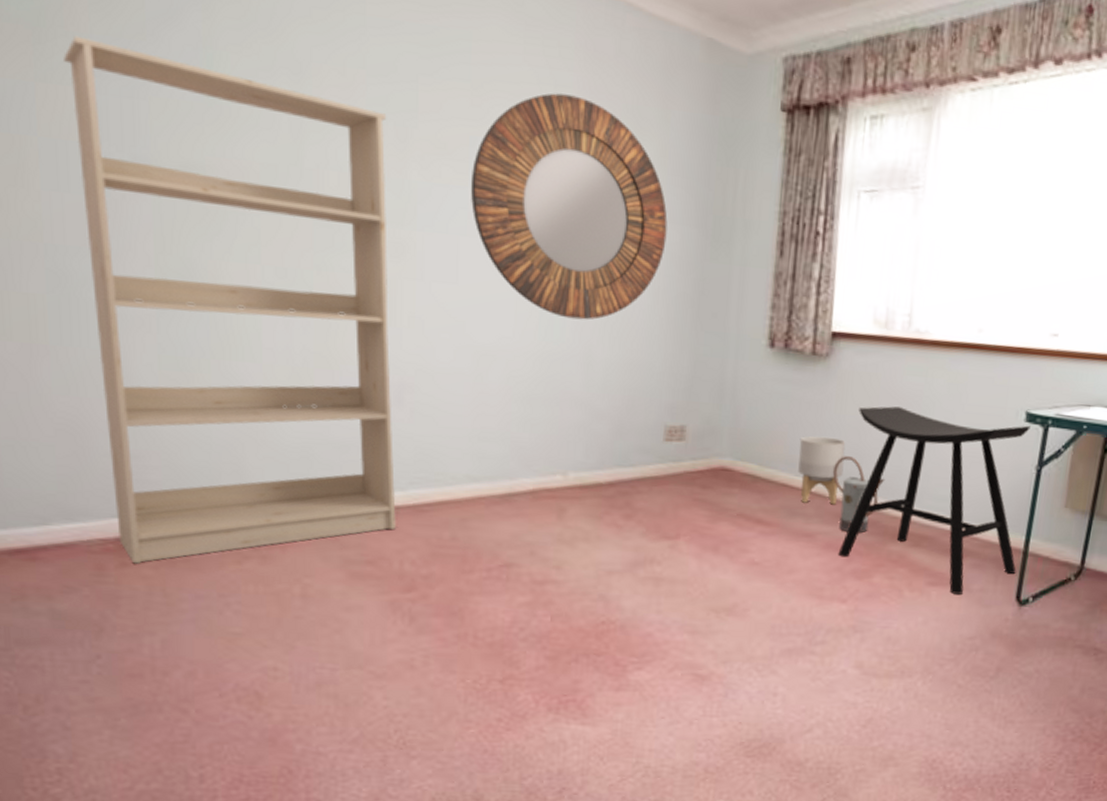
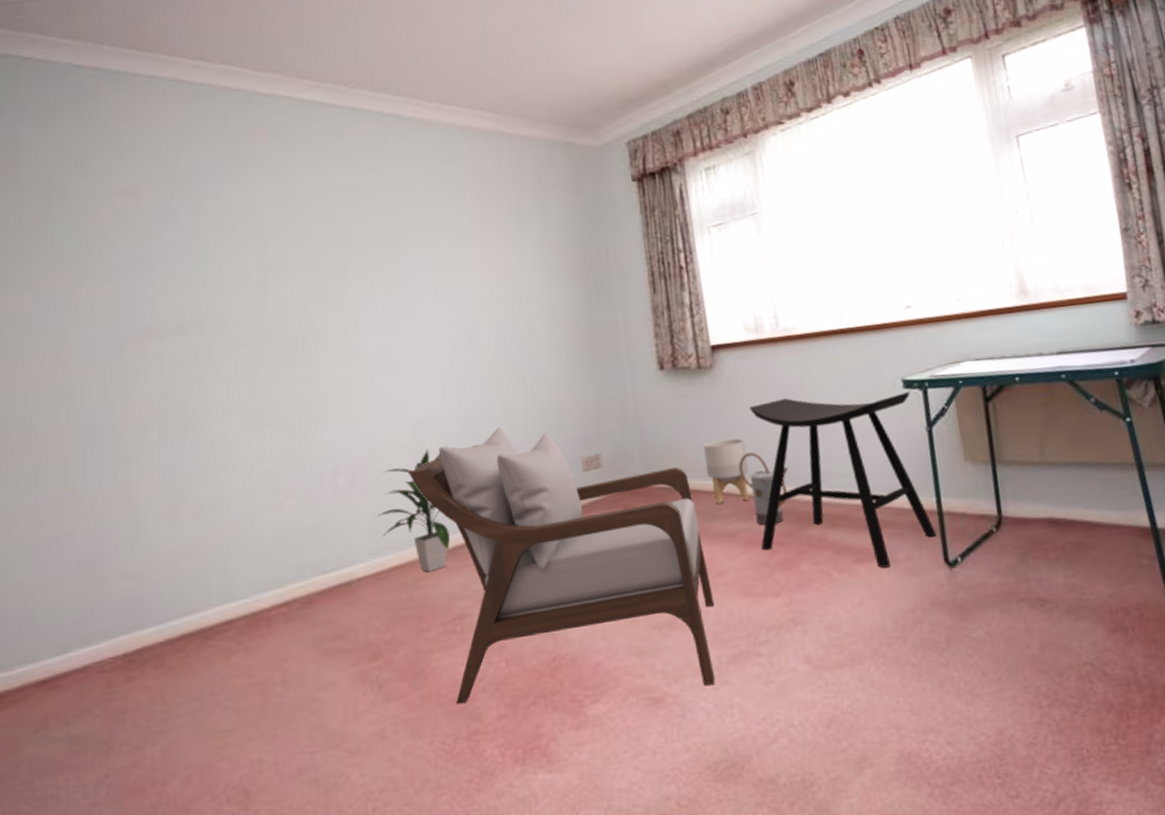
bookcase: present [63,35,396,564] -> none [94,248,359,677]
indoor plant: none [421,380,514,514] -> present [375,446,450,572]
armchair: none [465,374,779,673] -> present [409,427,716,705]
home mirror: present [471,93,668,320] -> none [396,206,558,382]

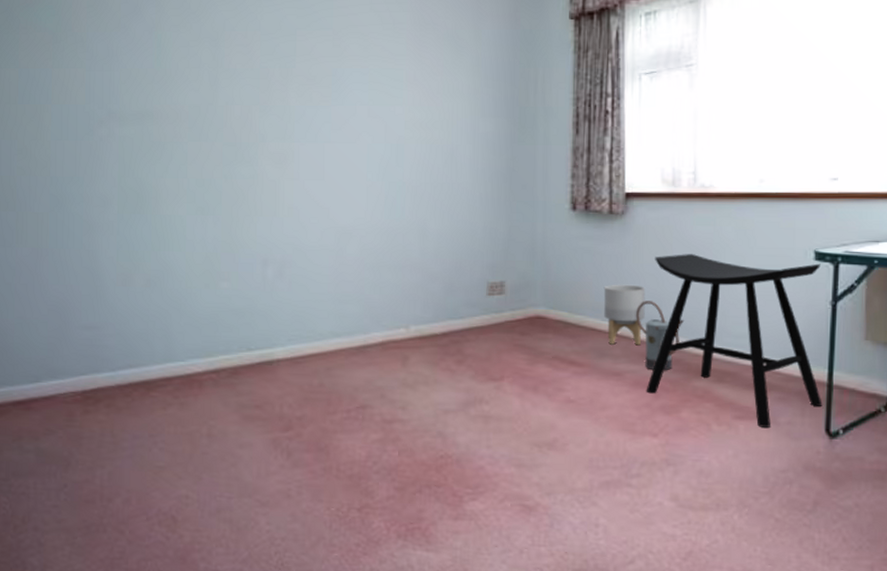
indoor plant: present [375,446,450,572] -> none [297,254,366,364]
armchair: present [409,427,716,705] -> none [329,244,594,505]

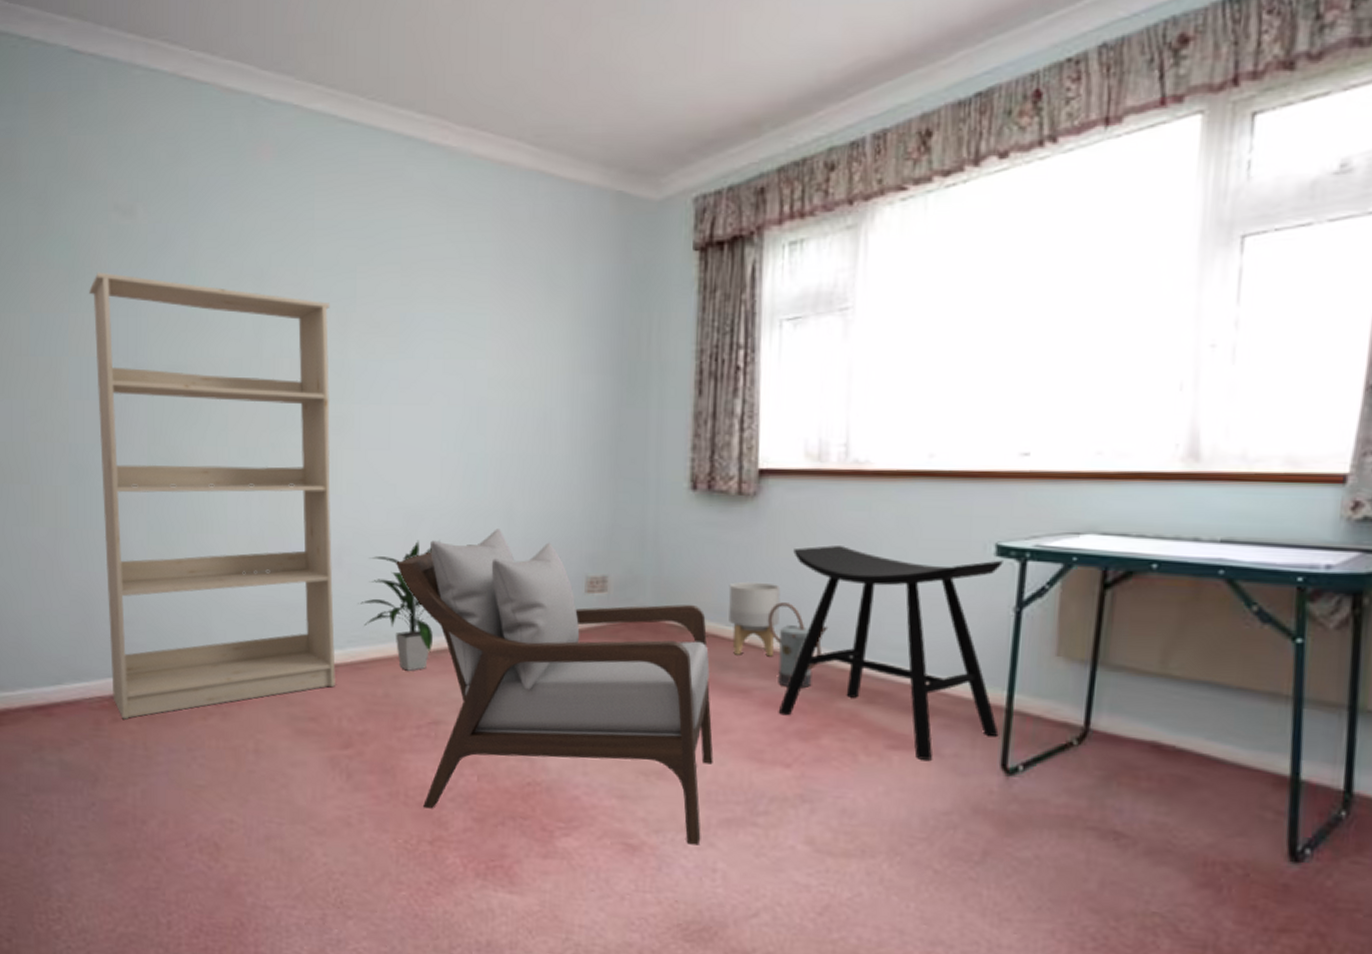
bookcase: none [70,34,278,411] -> present [89,272,336,720]
indoor plant: none [297,254,366,364] -> present [358,540,440,671]
armchair: none [329,244,594,505] -> present [396,528,714,846]

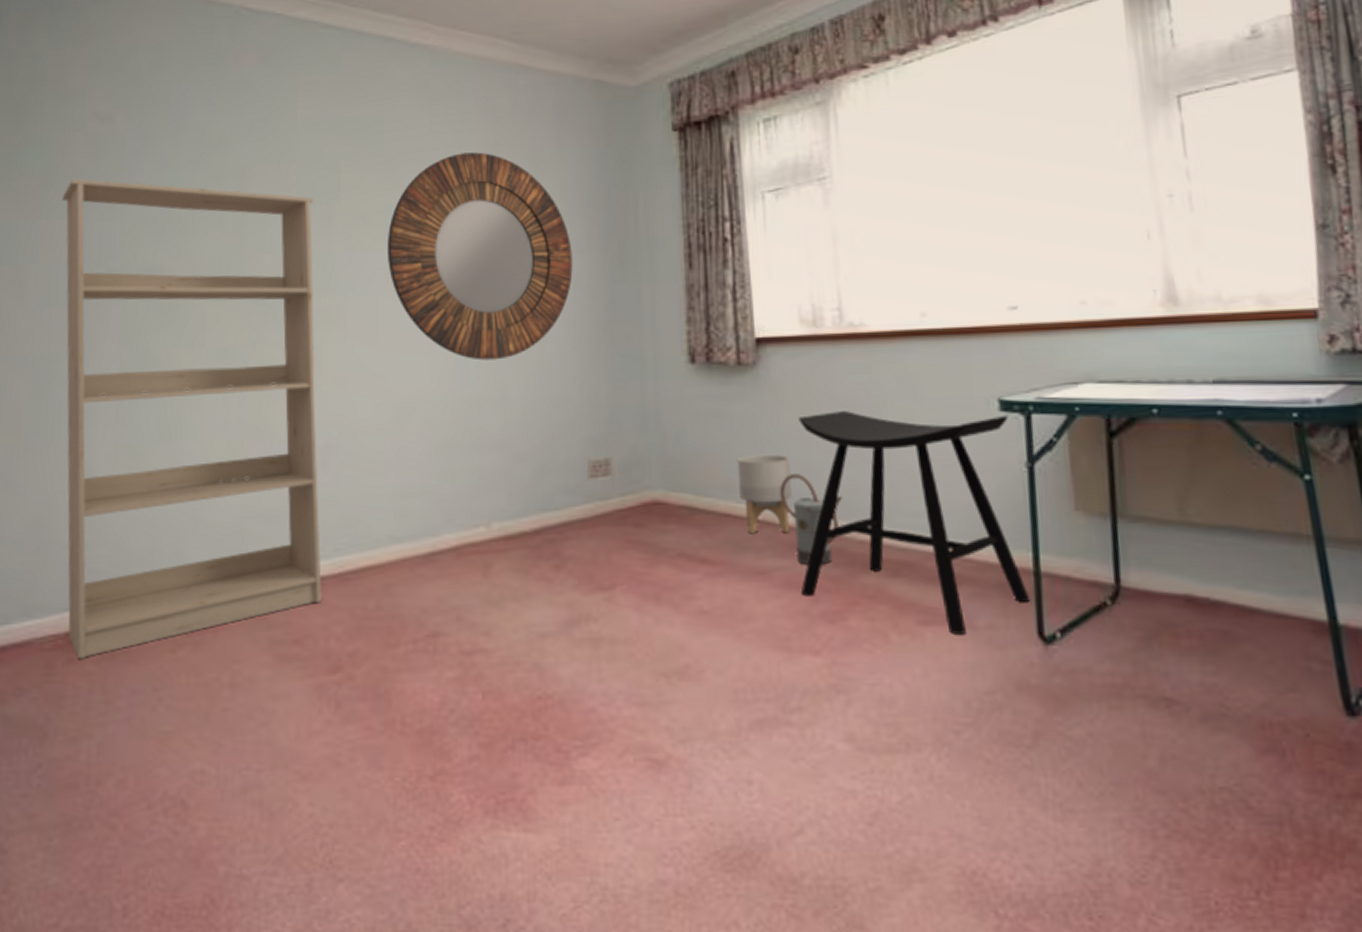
indoor plant: present [358,540,440,671] -> none [346,433,433,578]
armchair: present [396,528,714,846] -> none [386,416,738,754]
home mirror: none [401,264,583,475] -> present [388,152,573,361]

